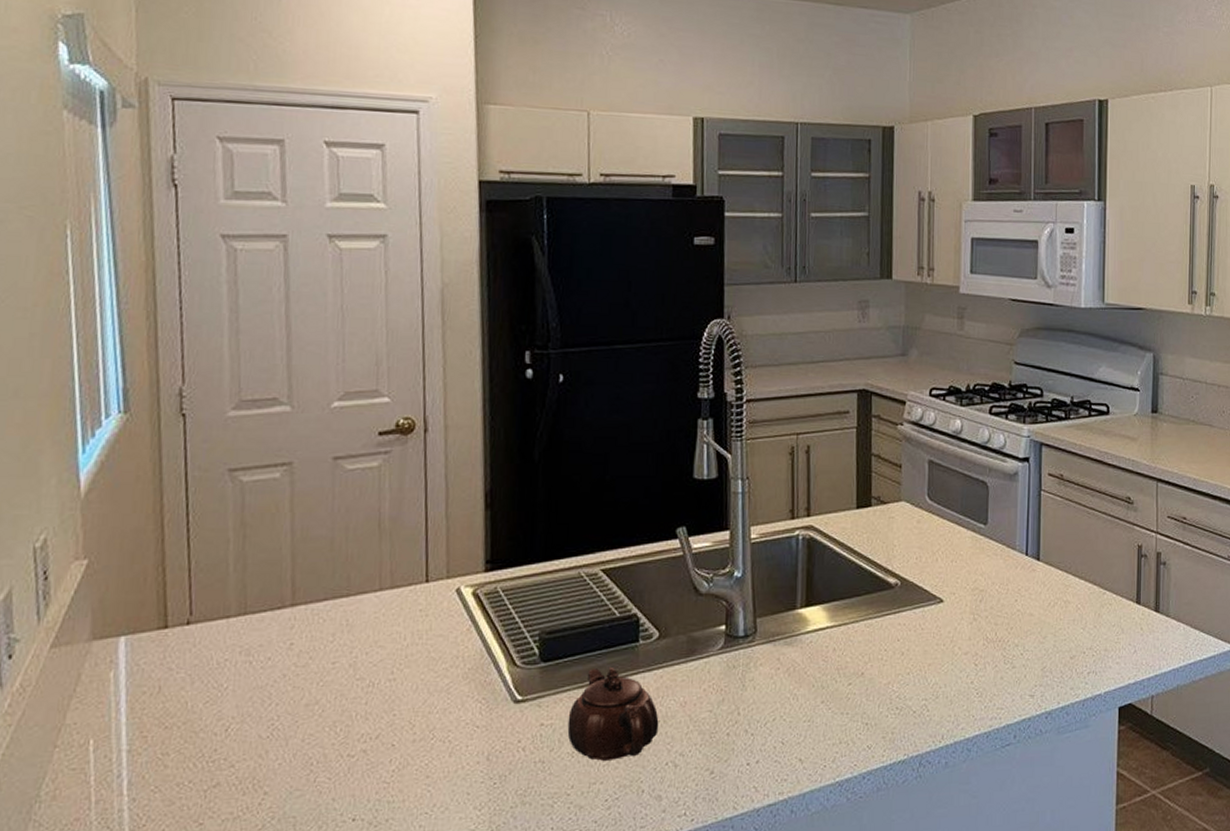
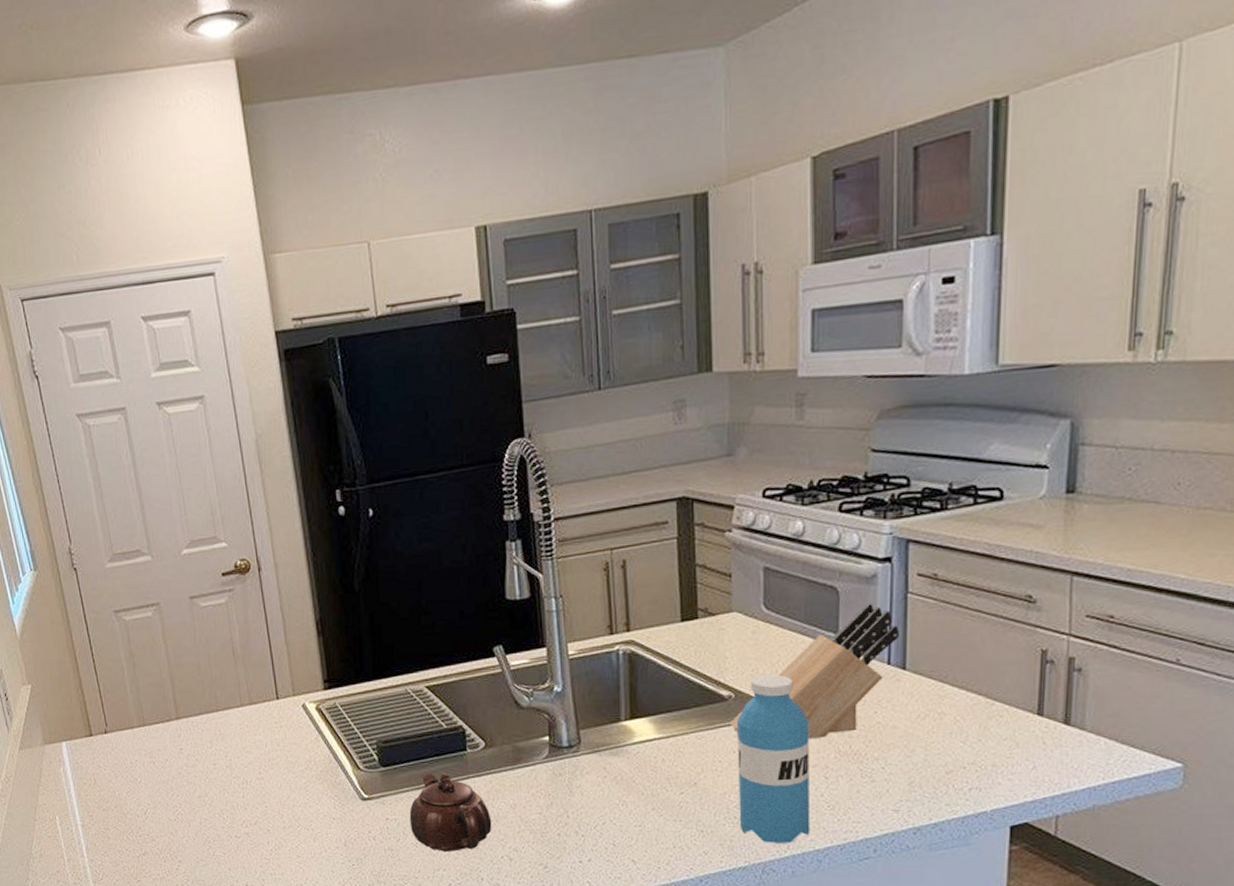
knife block: none [895,497,1035,627] -> present [730,602,899,739]
water bottle: none [900,563,963,734] -> present [738,675,811,843]

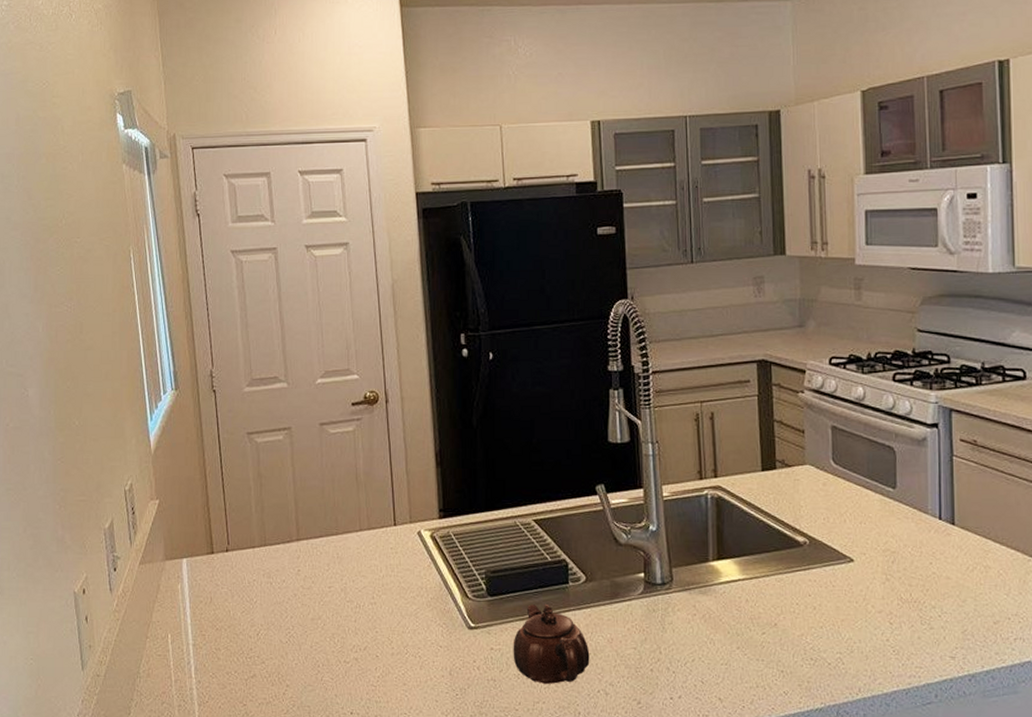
knife block: present [730,602,899,739] -> none [805,462,947,586]
water bottle: present [738,675,811,843] -> none [812,524,879,686]

